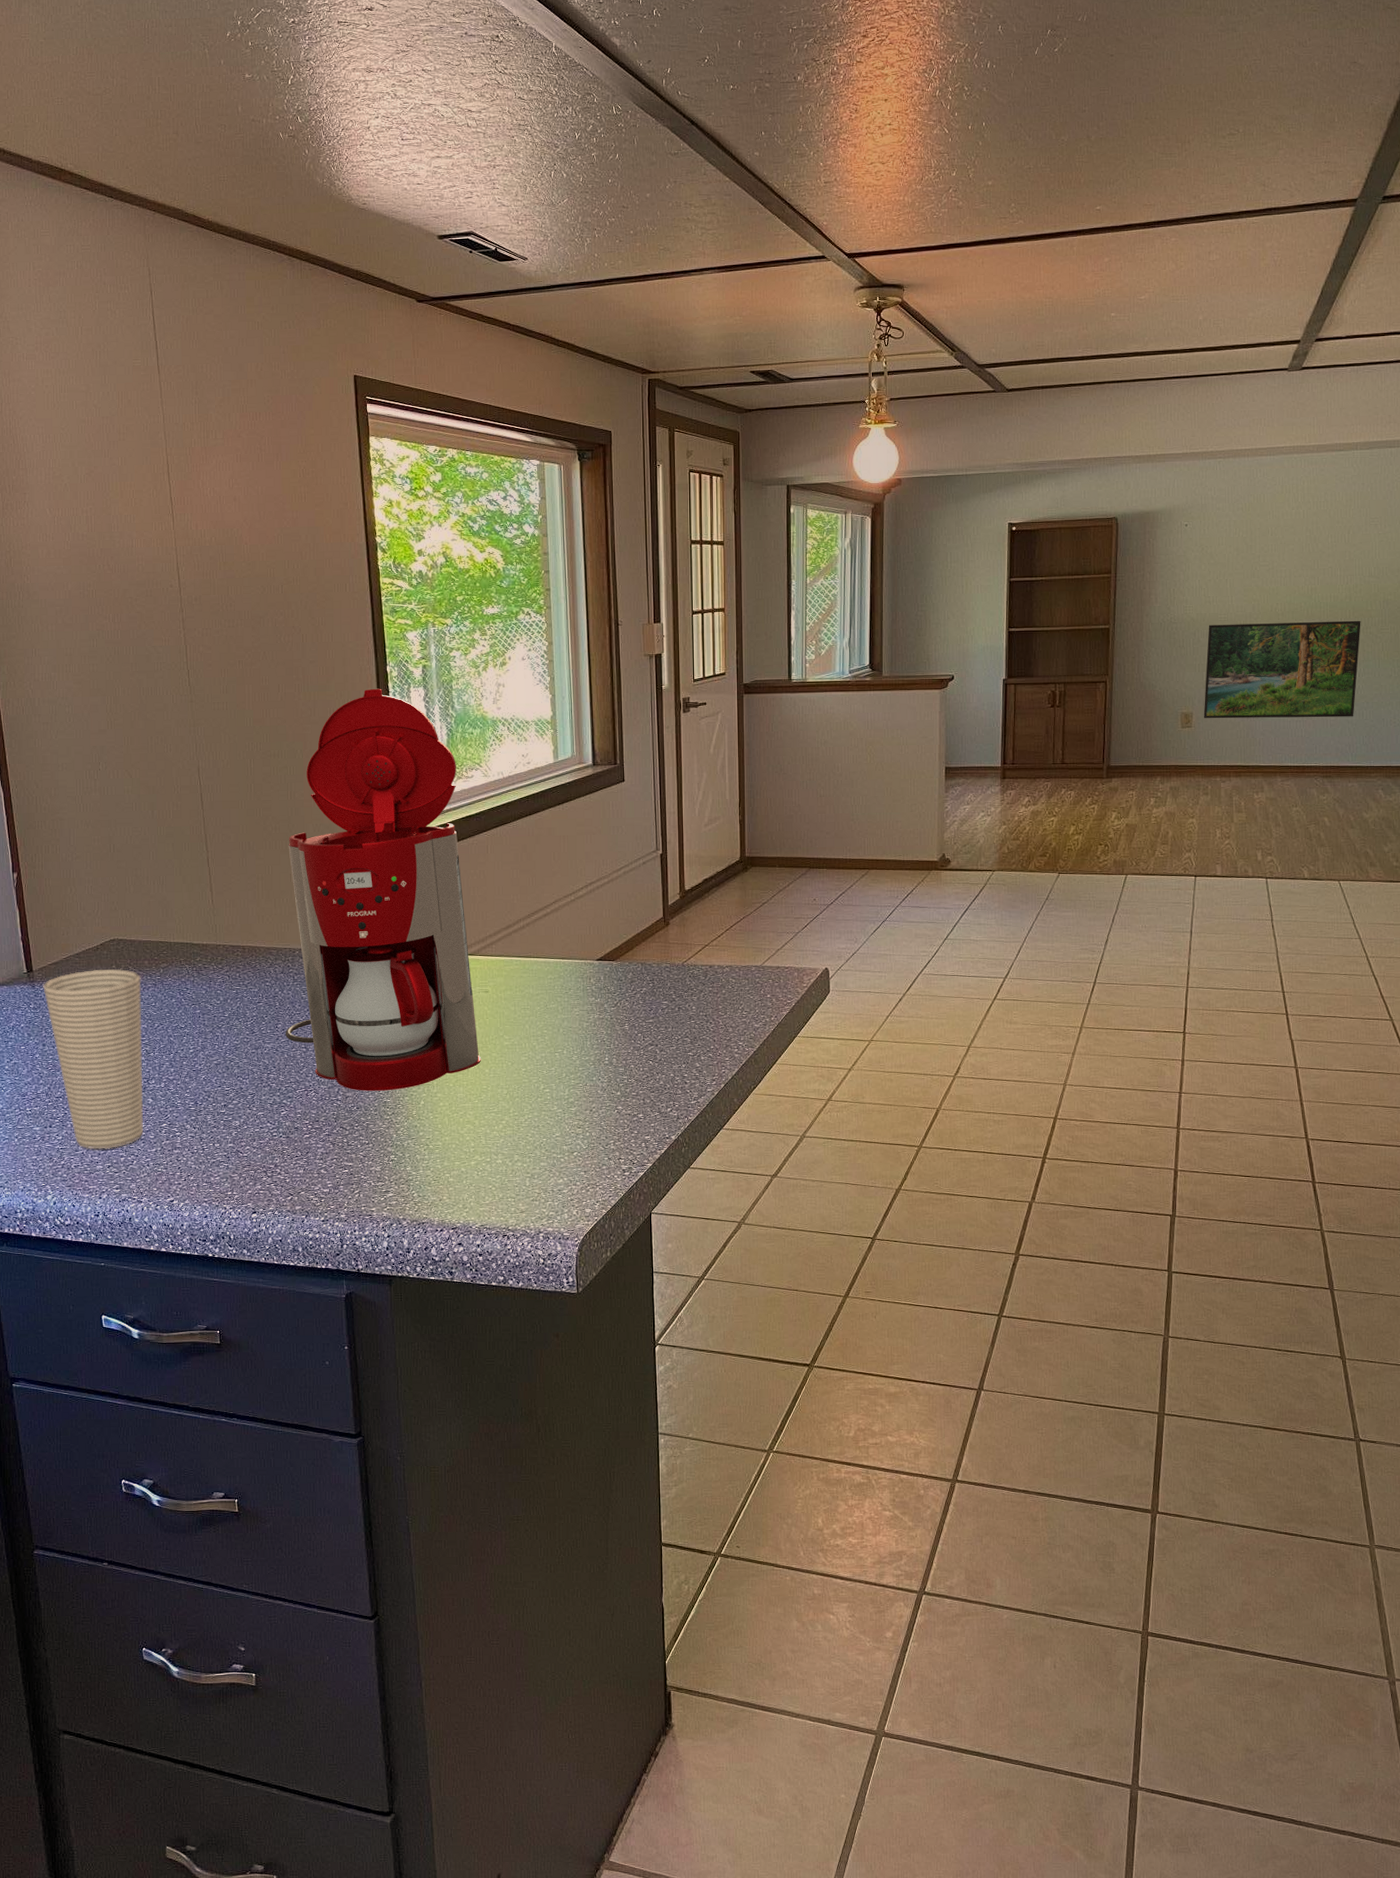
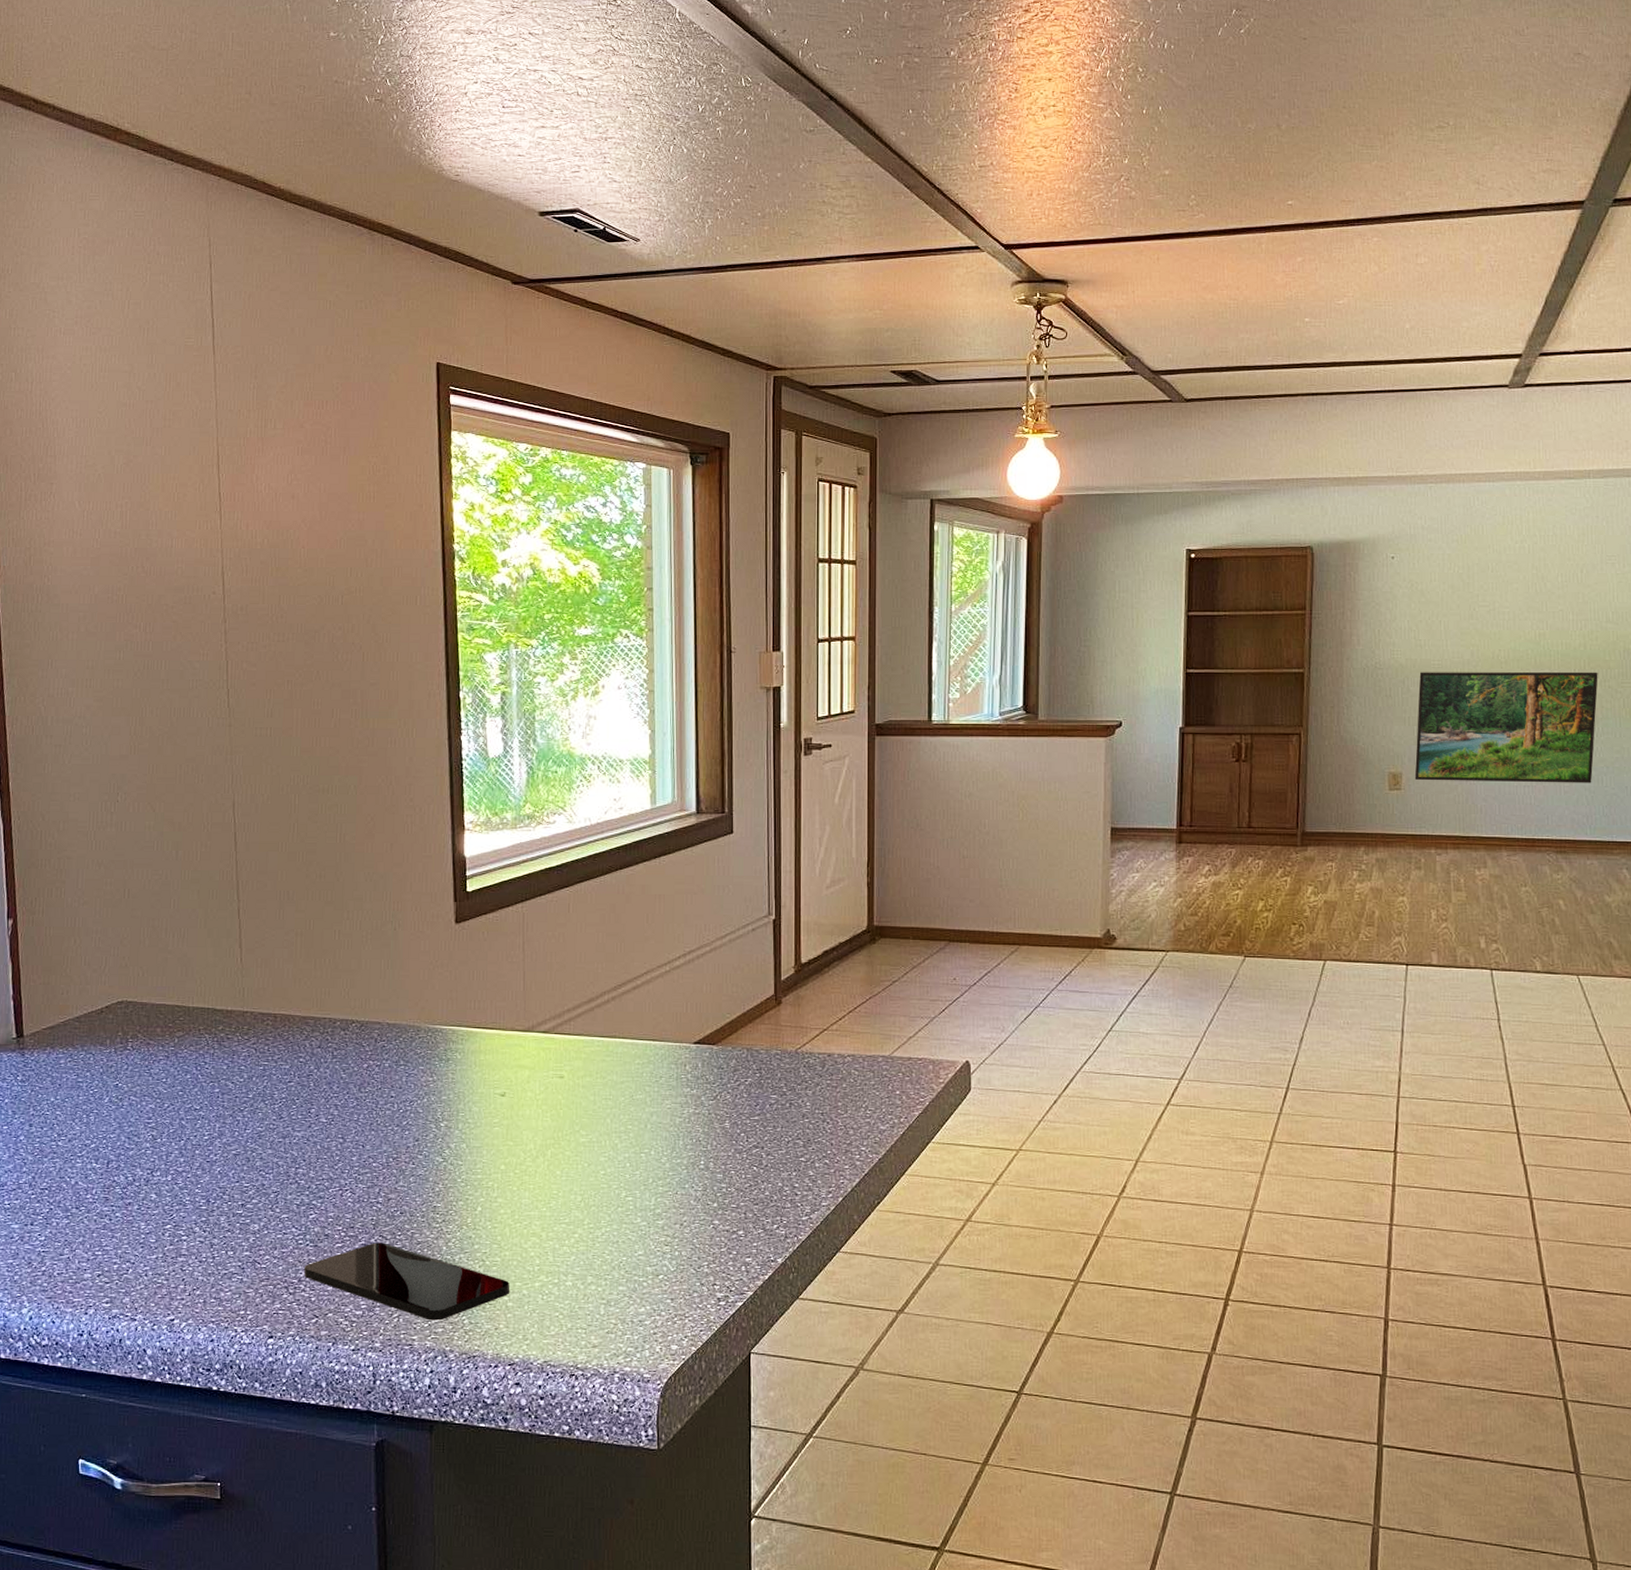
cup: present [43,968,144,1150] -> none [34,1036,152,1254]
smartphone: none [279,1133,451,1195] -> present [304,1242,510,1321]
coffee maker: present [285,688,481,1091] -> none [319,717,552,1193]

